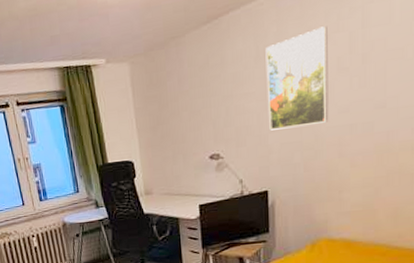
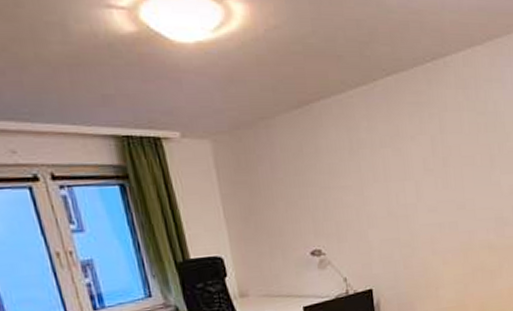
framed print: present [265,26,329,131] -> none [358,127,421,226]

